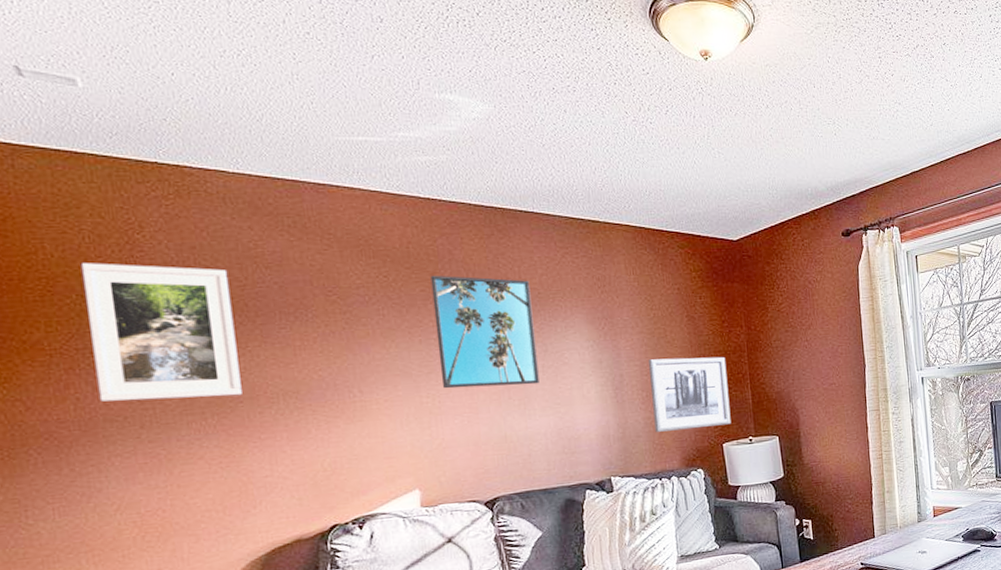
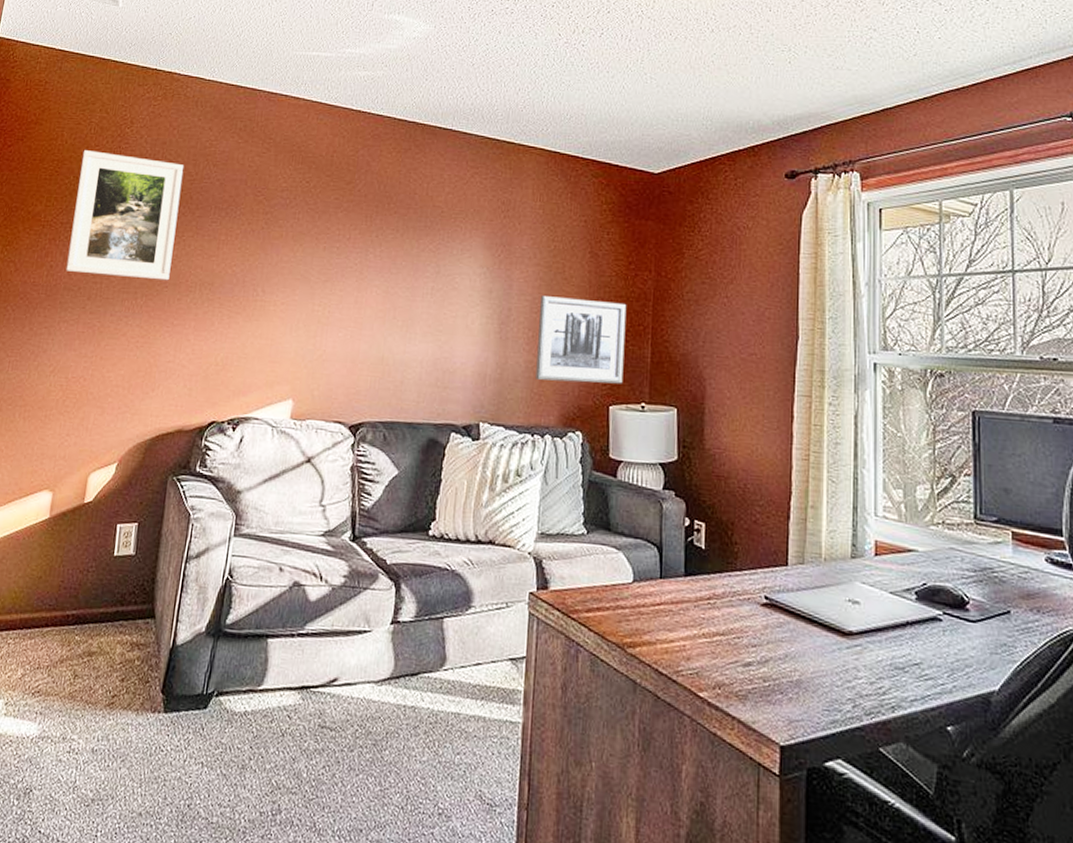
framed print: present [430,275,540,389] -> none [335,184,435,307]

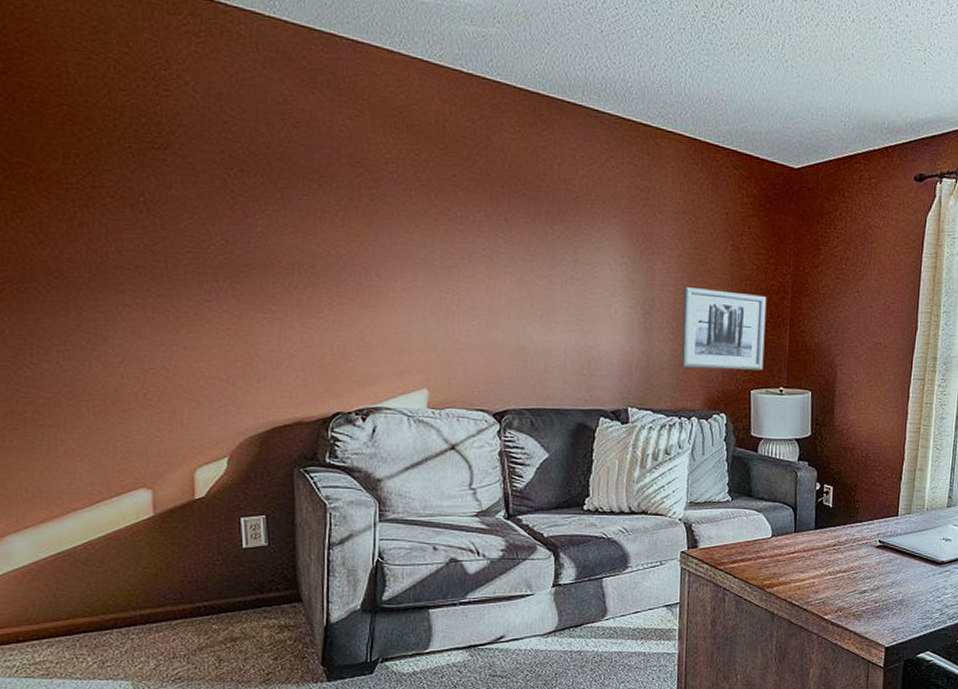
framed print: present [66,150,184,281] -> none [104,94,257,261]

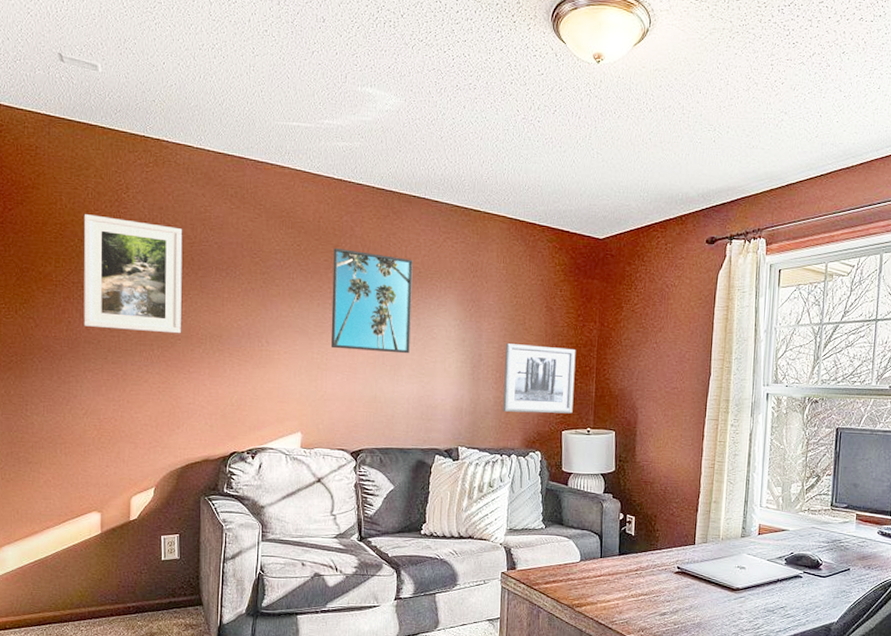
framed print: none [104,94,257,261] -> present [83,214,183,334]
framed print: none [463,160,568,296] -> present [330,247,413,354]

